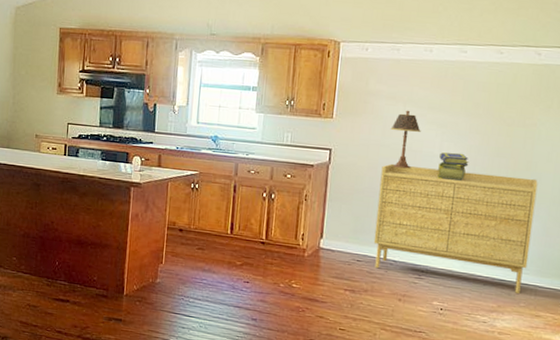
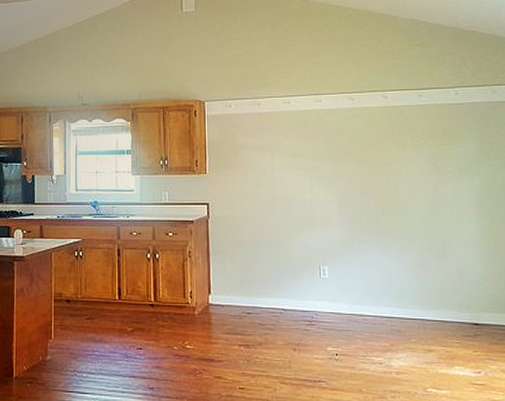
sideboard: present [373,163,538,293] -> none [259,212,411,329]
table lamp: present [390,110,421,169] -> none [262,159,291,216]
stack of books: present [437,152,469,181] -> none [311,195,340,222]

